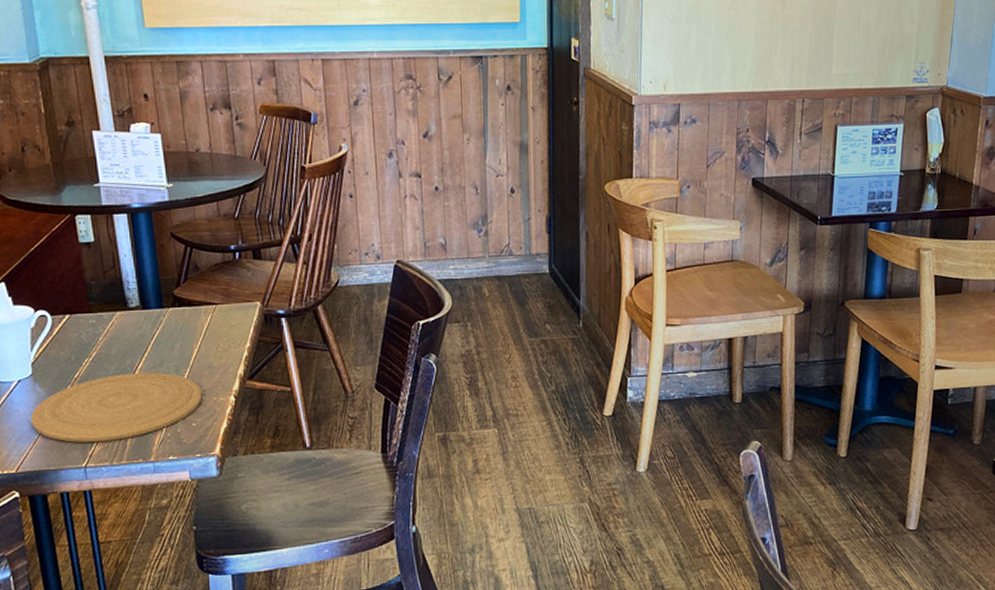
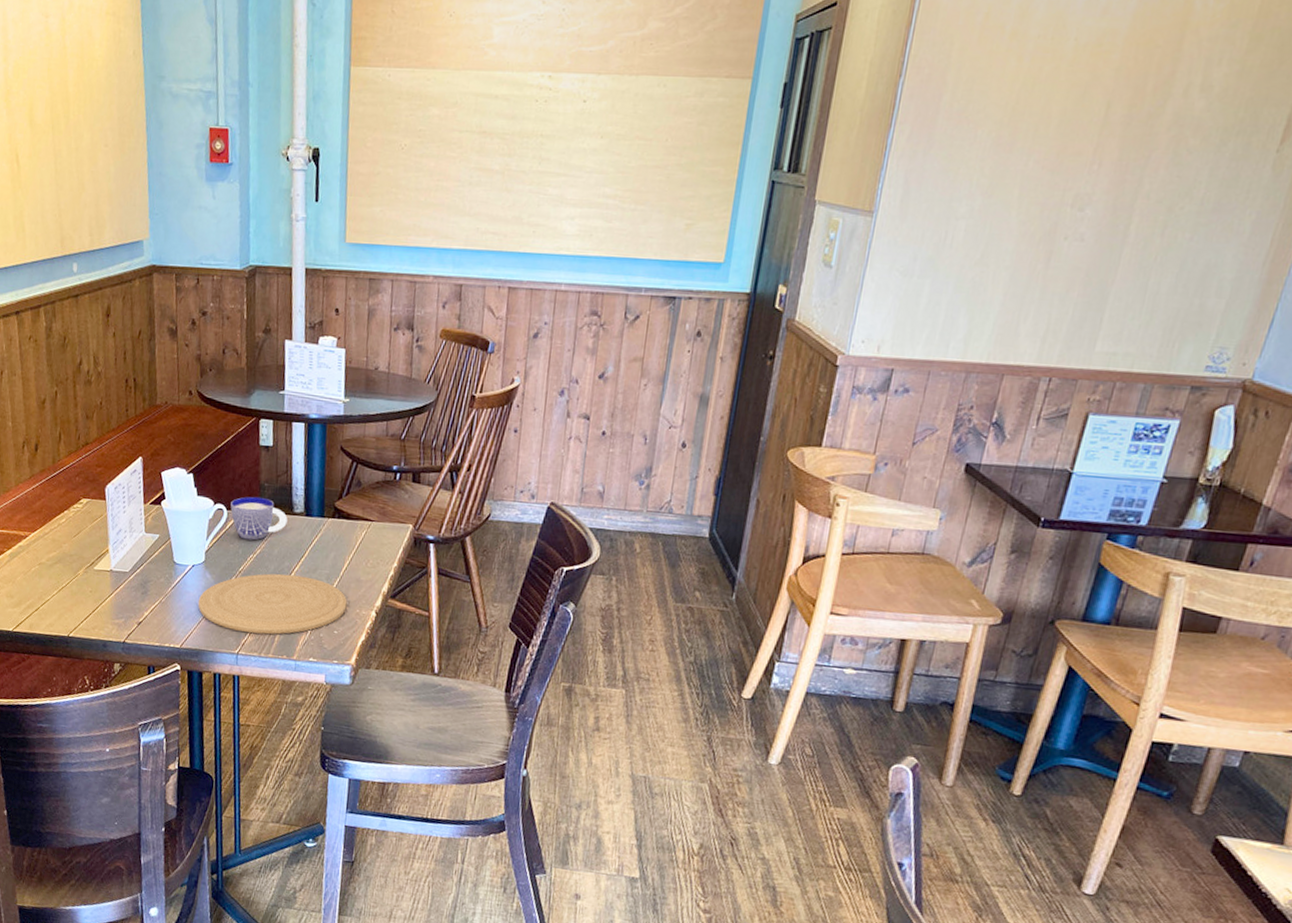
cup: none [54,296,123,344] -> present [230,496,288,541]

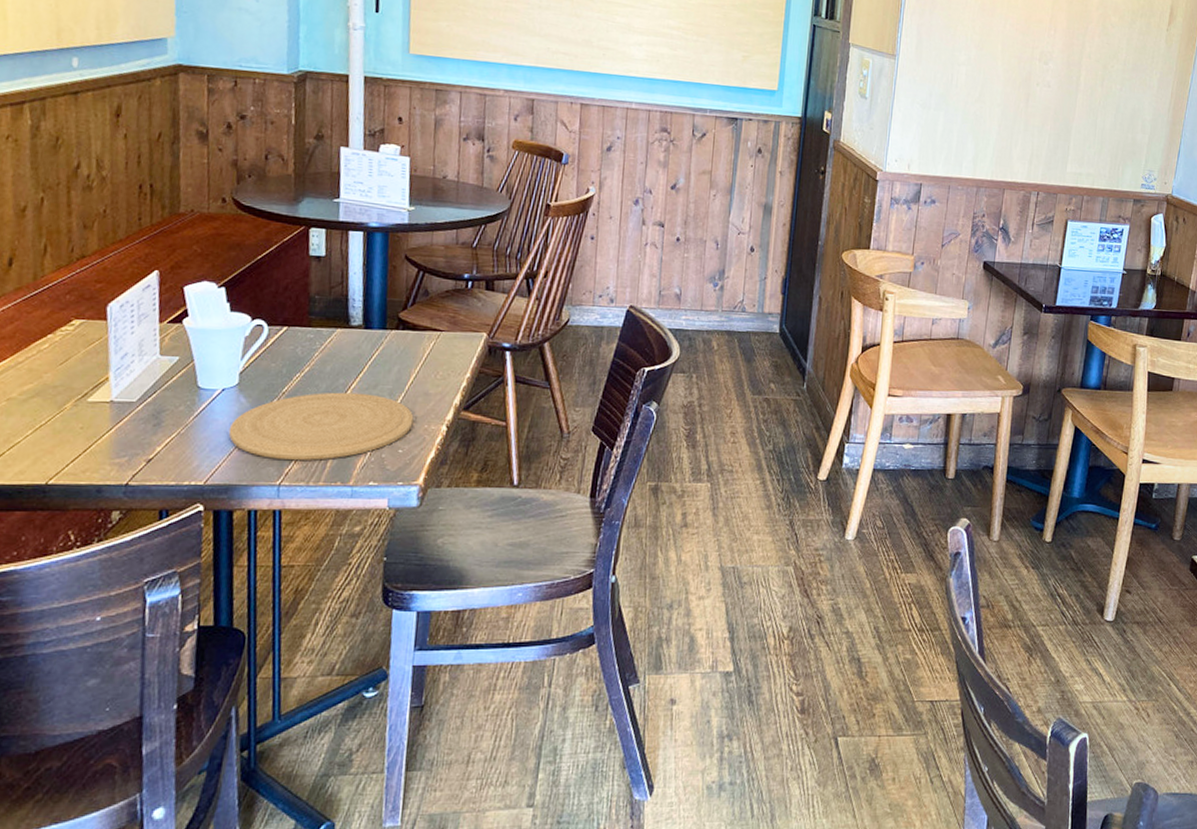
cup: present [230,496,288,541] -> none [272,310,343,358]

